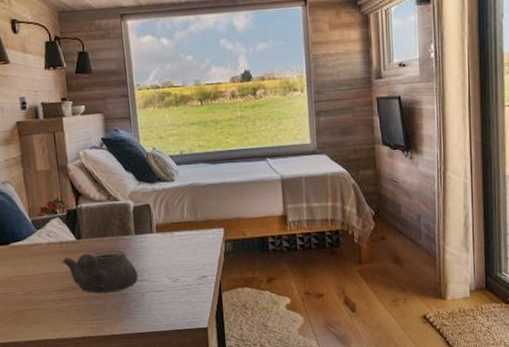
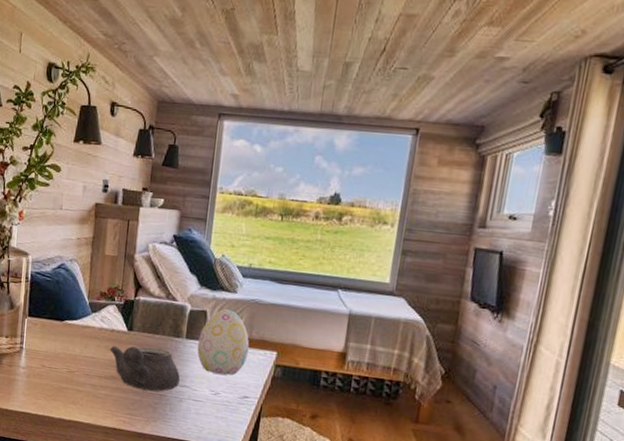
decorative egg: none [147,198,198,262] -> present [197,309,250,375]

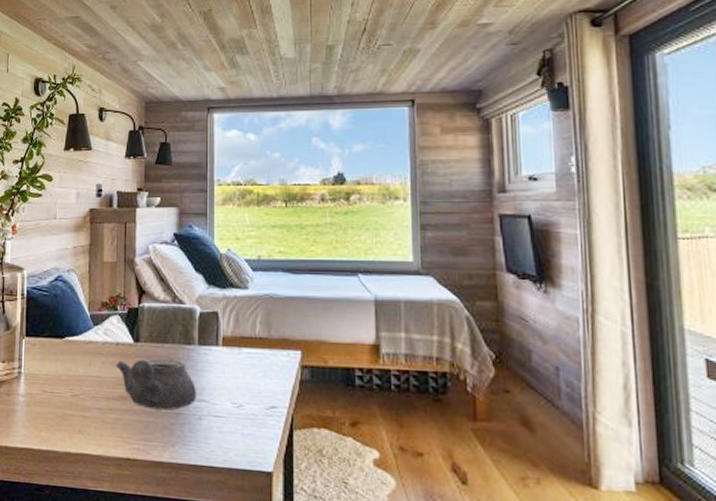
decorative egg: present [197,309,250,375] -> none [212,308,270,383]

